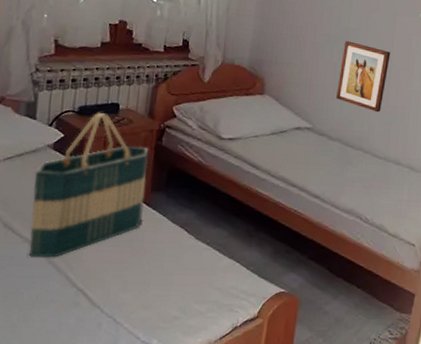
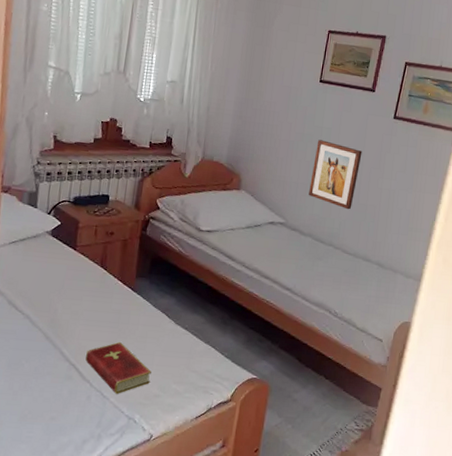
tote bag: present [29,112,149,258] -> none [29,202,135,334]
hardcover book: none [95,262,170,319] -> present [85,342,152,394]

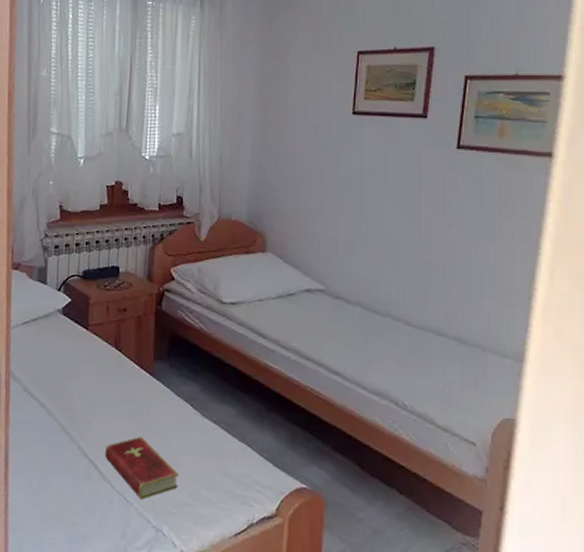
wall art: present [308,139,362,210] -> none [352,184,418,270]

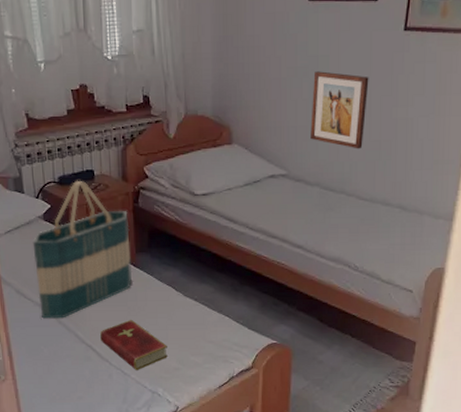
tote bag: none [45,276,150,426] -> present [32,180,133,319]
wall art: none [352,184,418,270] -> present [310,71,369,149]

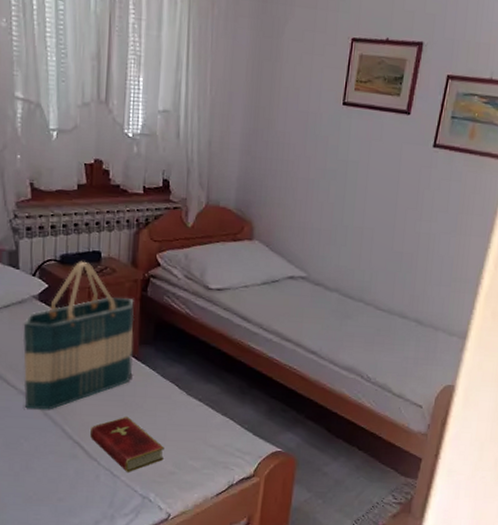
wall art: present [310,71,369,149] -> none [333,176,396,259]

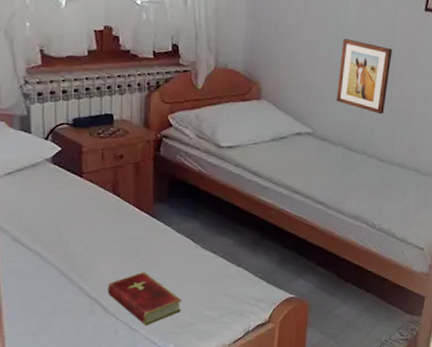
tote bag: present [22,260,135,410] -> none [36,123,149,270]
wall art: none [333,176,396,259] -> present [337,38,393,115]

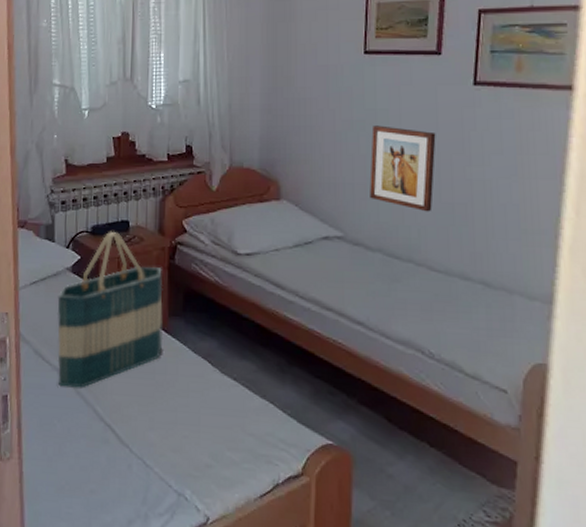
tote bag: none [36,123,149,270] -> present [57,231,163,388]
hardcover book: present [108,272,181,325] -> none [122,397,199,463]

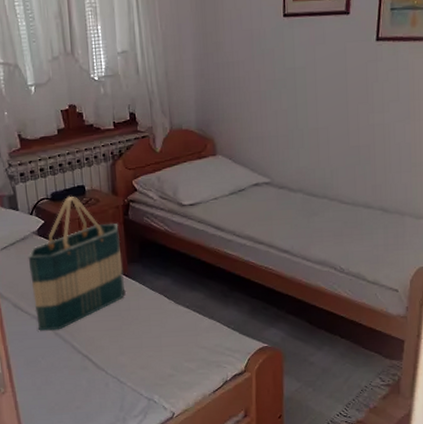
wall art: present [370,125,436,212] -> none [291,82,345,156]

